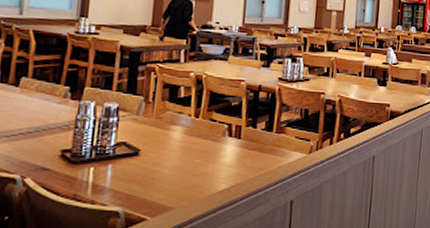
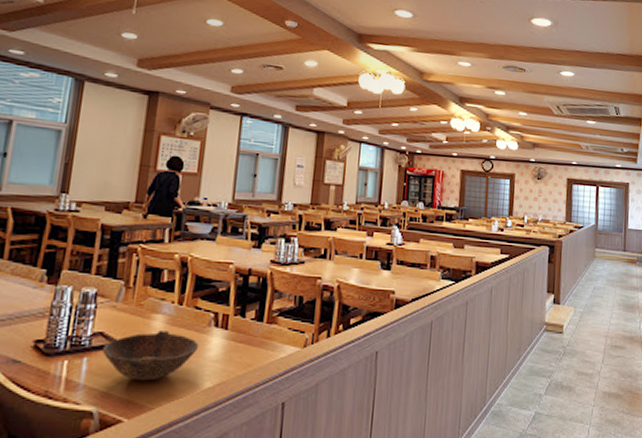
bowl: none [126,140,215,184] -> present [103,331,200,381]

